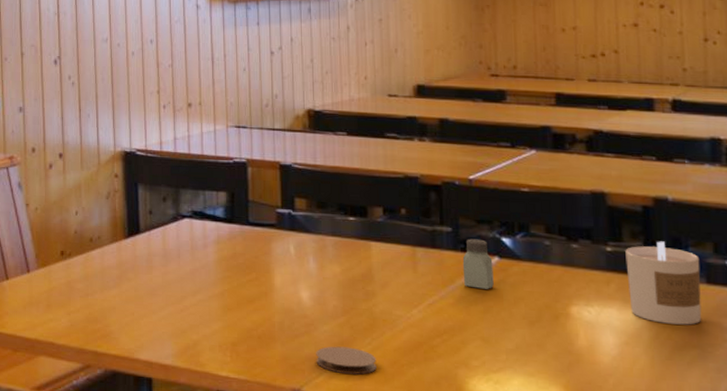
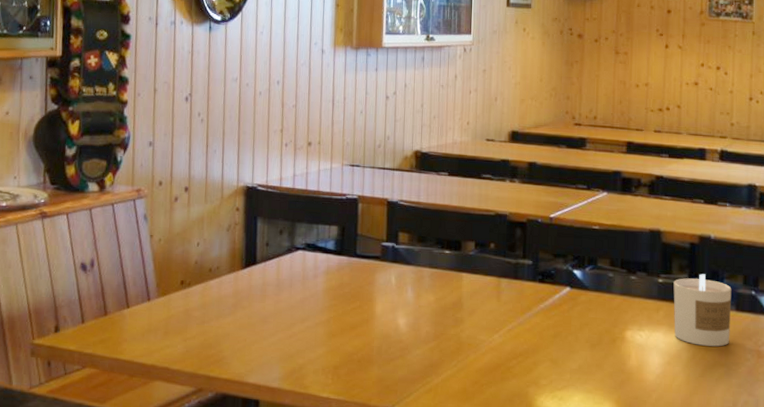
coaster: present [316,346,377,375] -> none [408,368,460,394]
saltshaker: present [462,239,494,290] -> none [539,271,565,317]

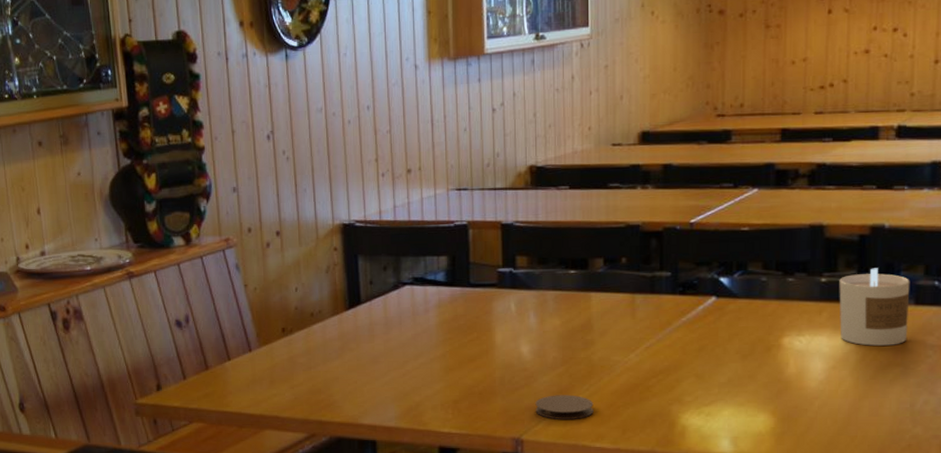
coaster: none [408,368,460,394] -> present [535,395,594,419]

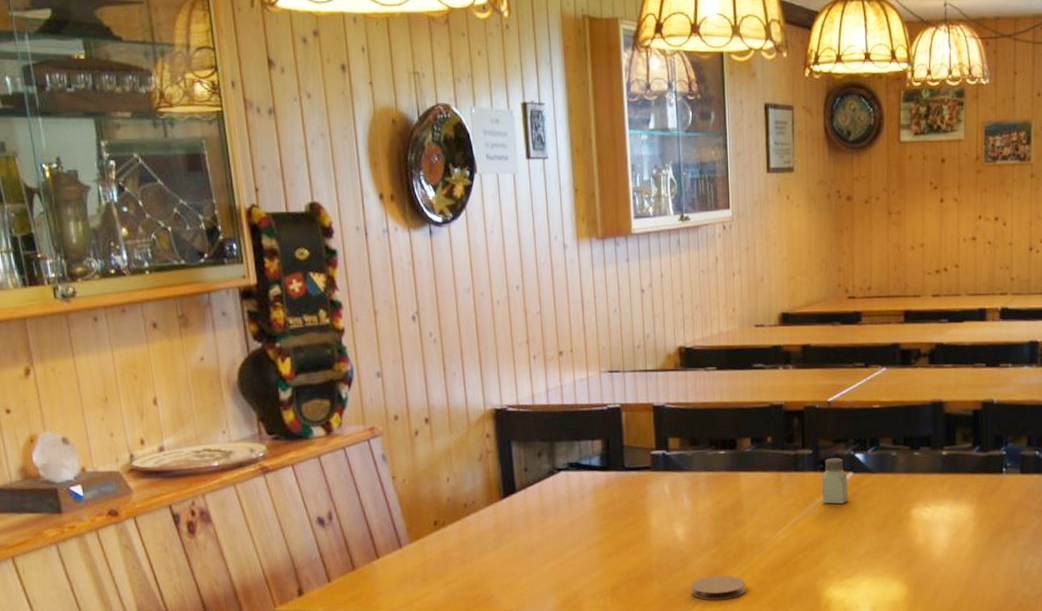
saltshaker: none [680,281,710,330] -> present [821,457,848,505]
candle: present [839,268,910,346] -> none [958,440,1016,514]

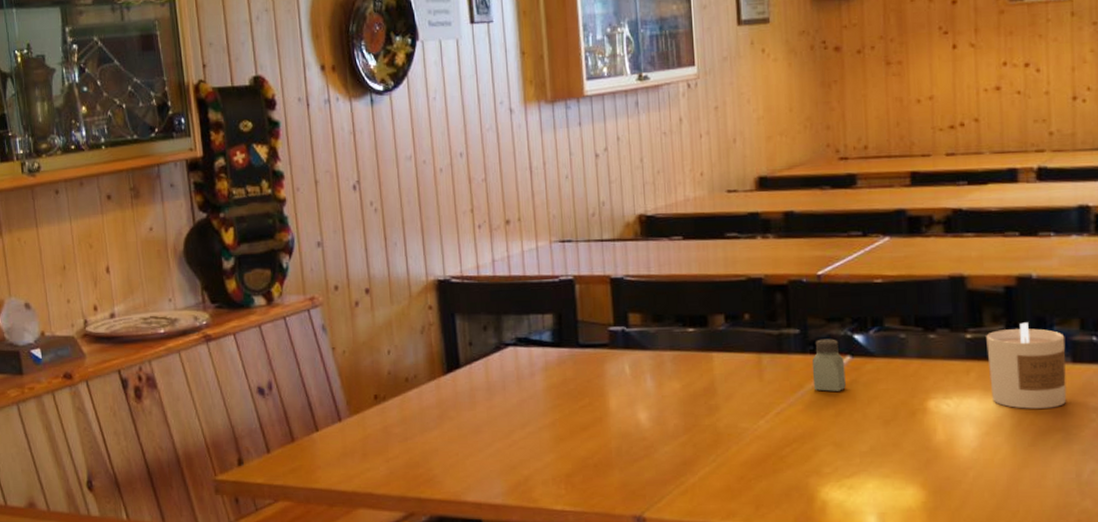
coaster: present [691,575,746,601] -> none [657,466,722,494]
candle: none [958,440,1016,514] -> present [986,322,1067,409]

